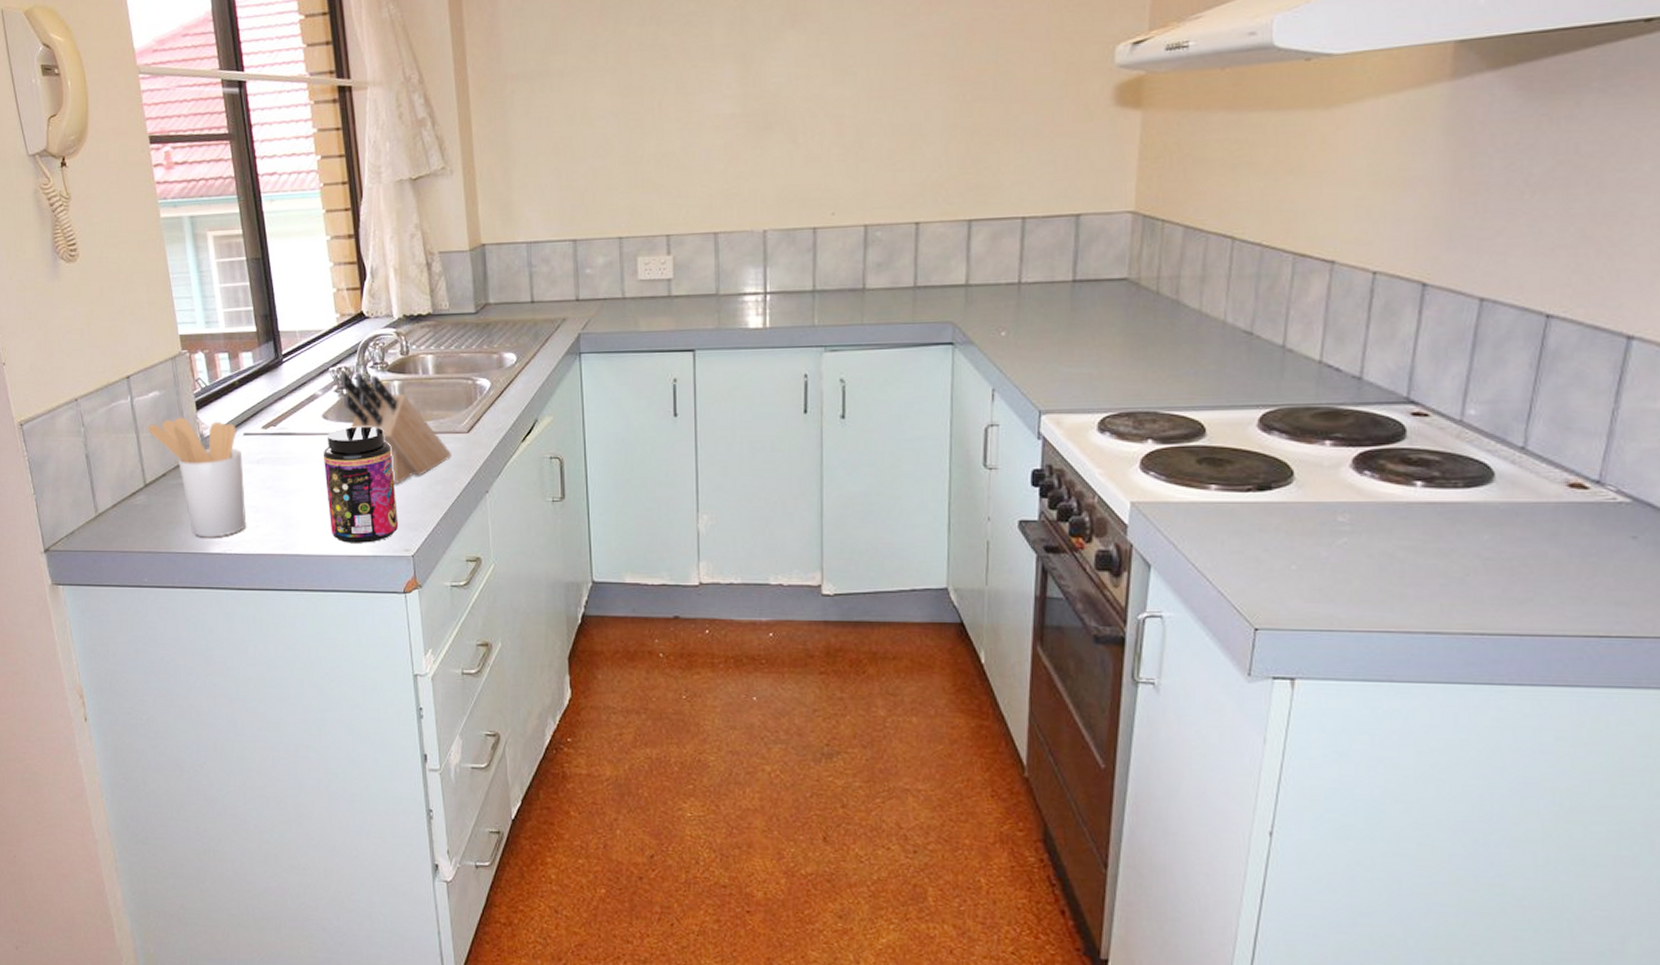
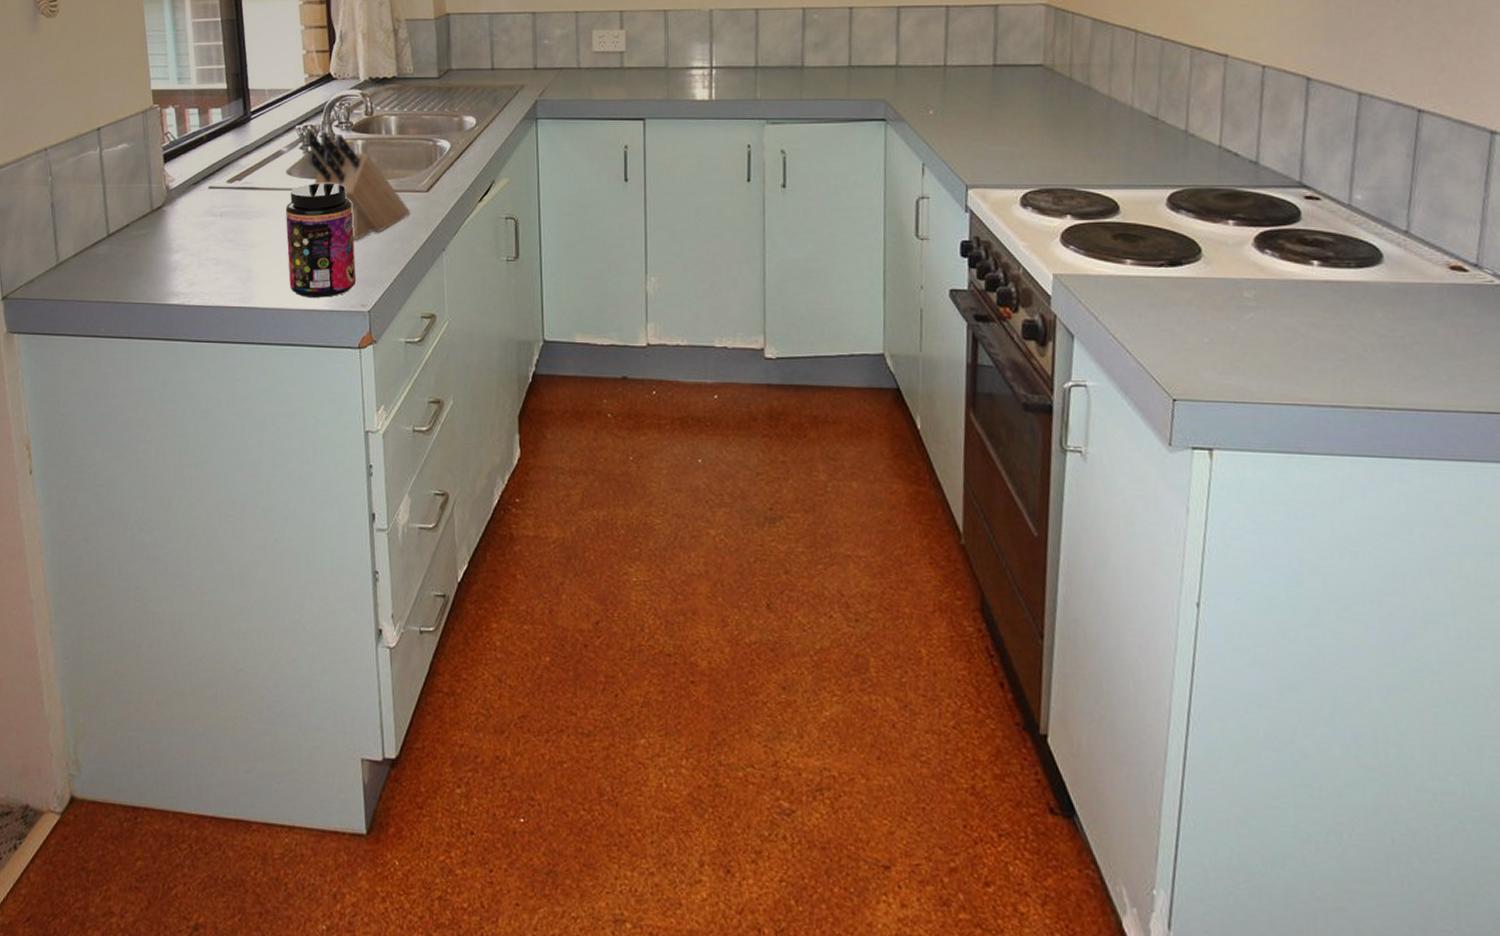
utensil holder: present [147,417,245,538] -> none [114,169,207,289]

